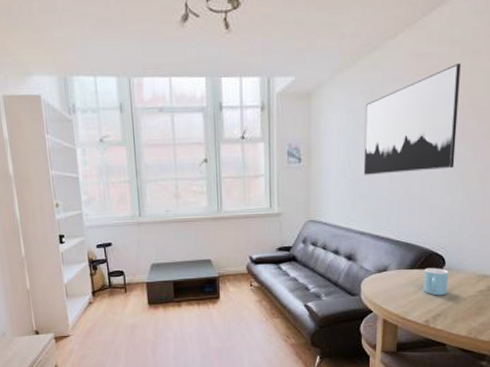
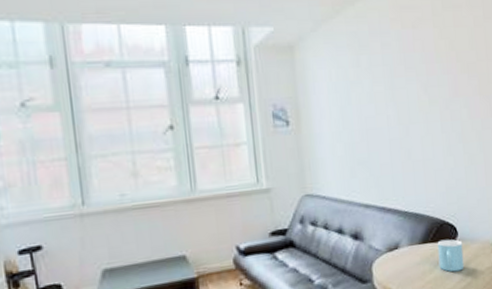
wall art: present [363,62,461,175] -> none [354,16,452,138]

